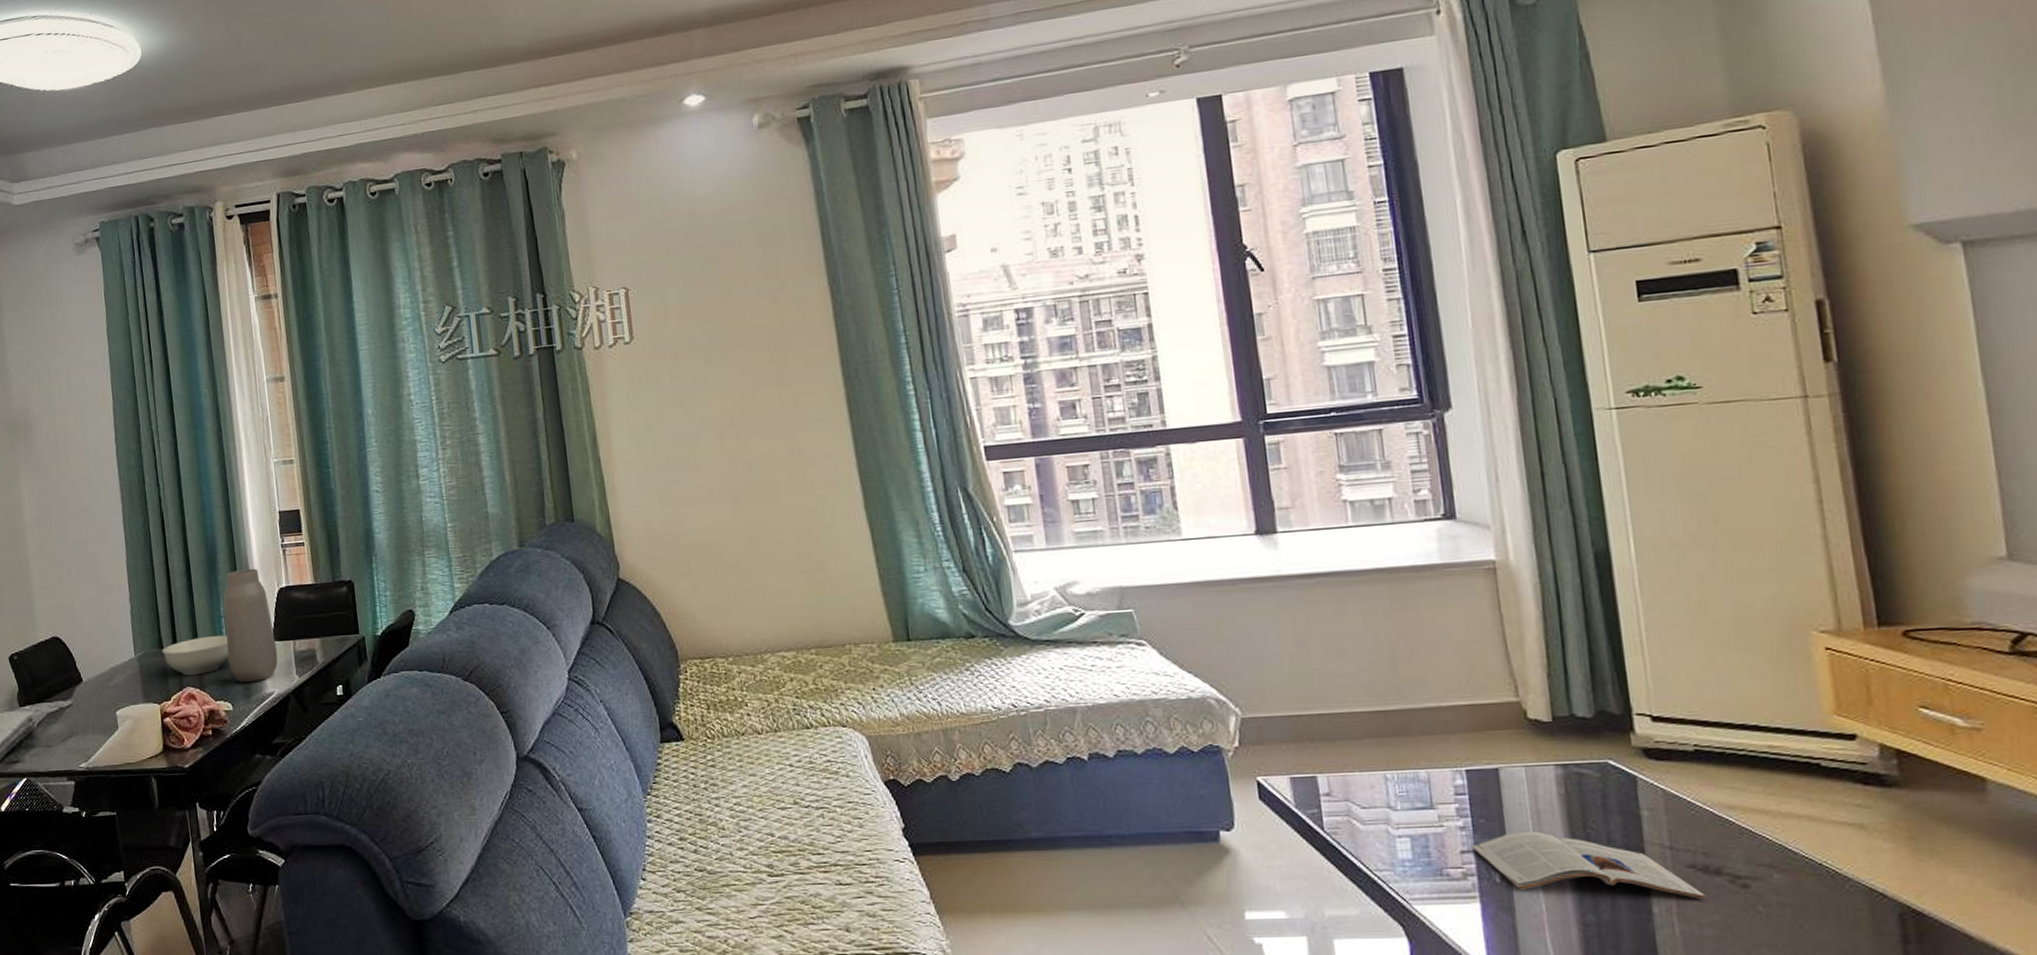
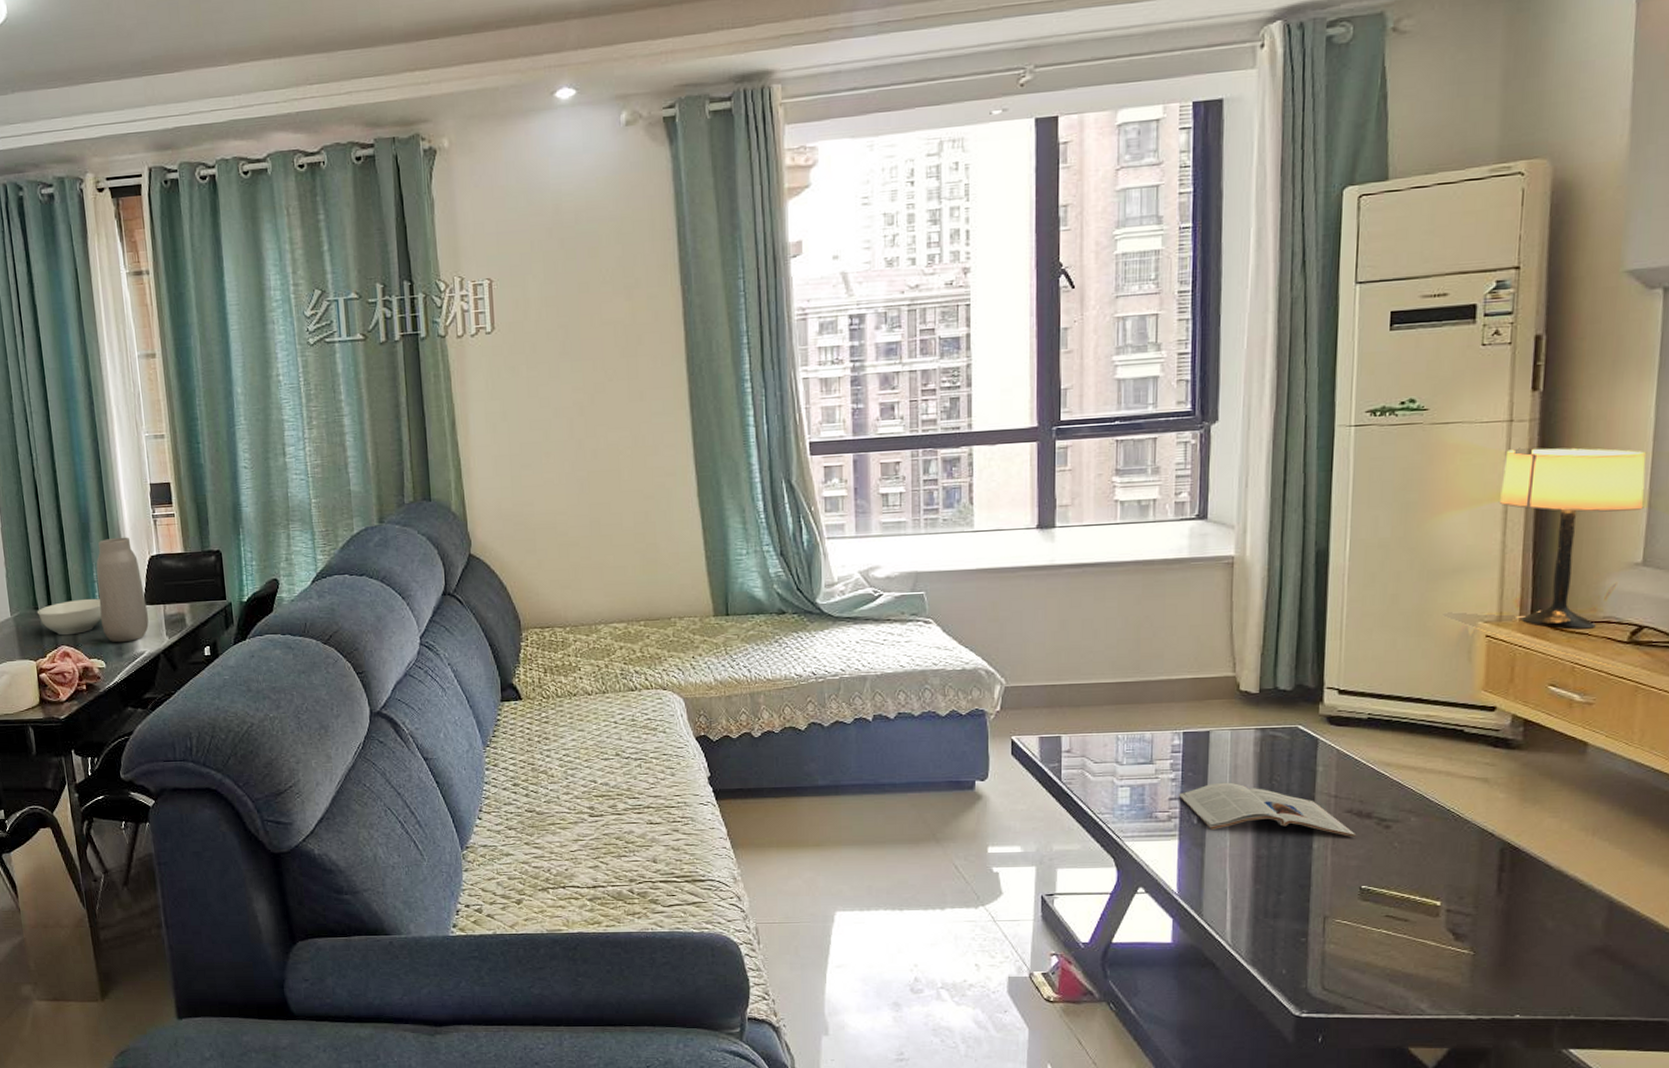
table lamp: none [1806,424,1994,640] -> present [1500,447,1646,631]

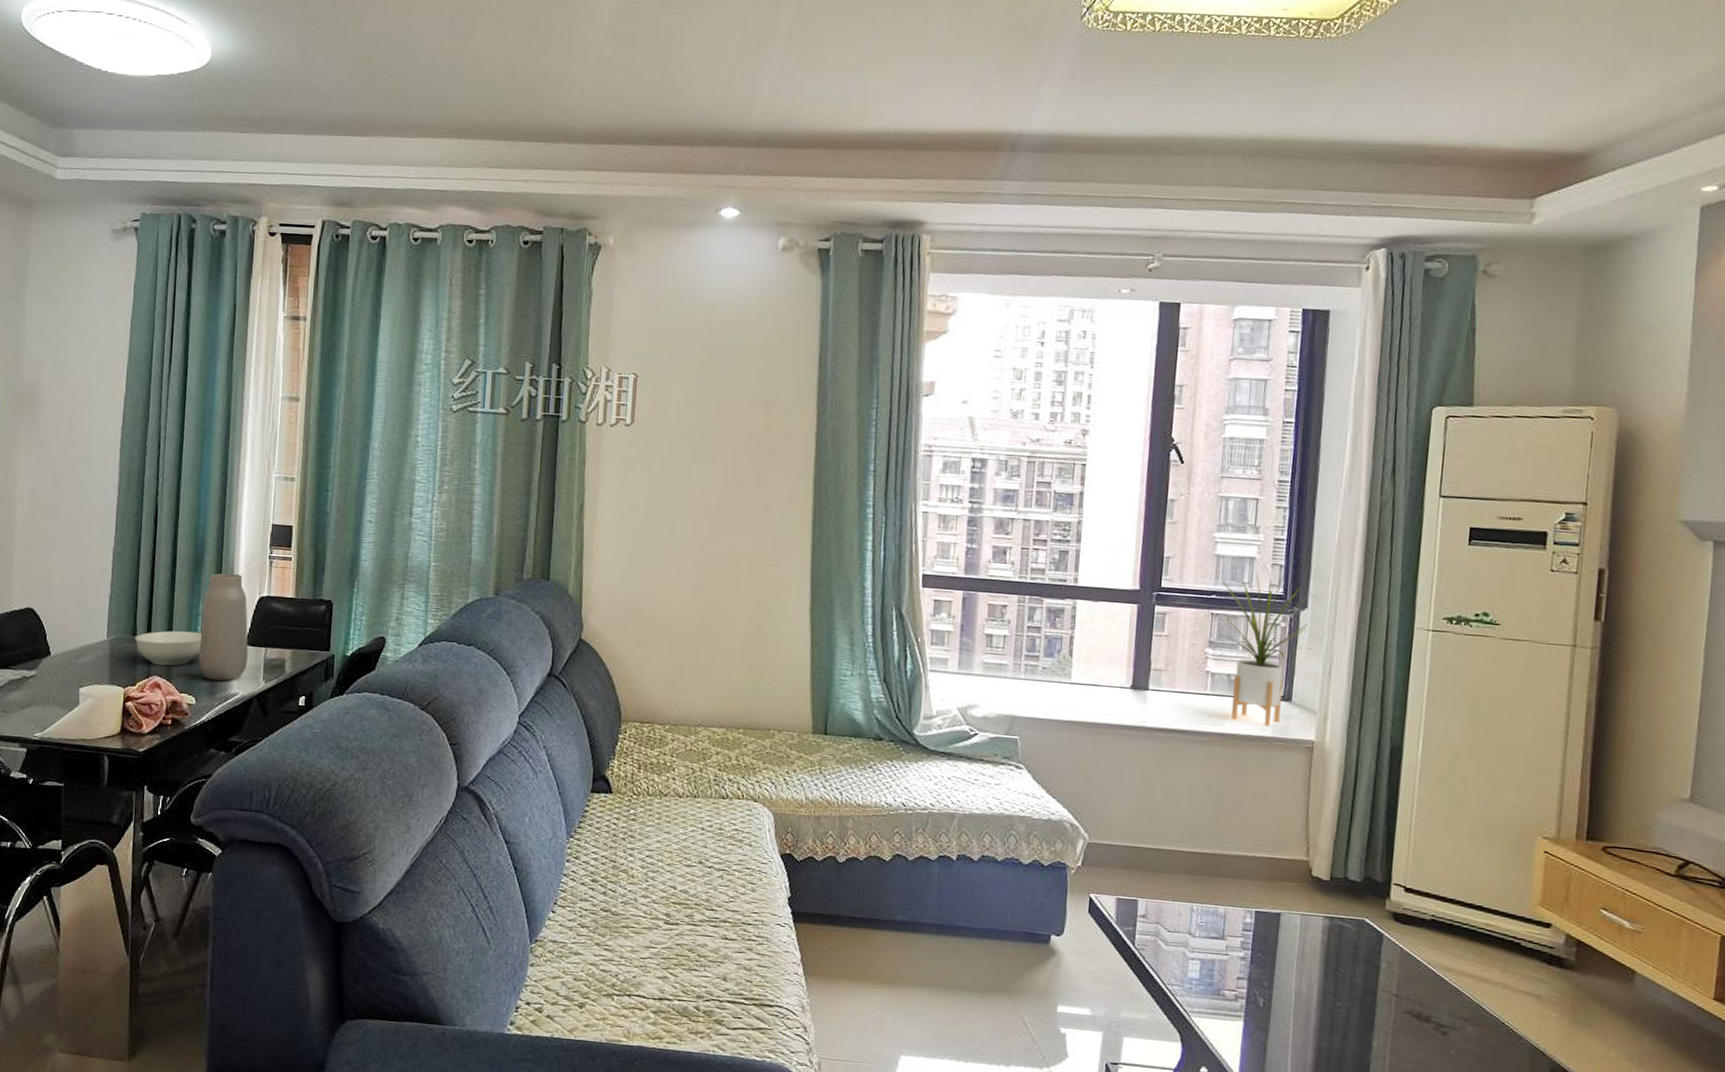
house plant: none [1125,390,1227,548] -> present [1220,573,1313,727]
magazine: present [1178,782,1357,838] -> none [1246,967,1415,1041]
table lamp: present [1500,447,1646,631] -> none [1562,673,1695,859]

